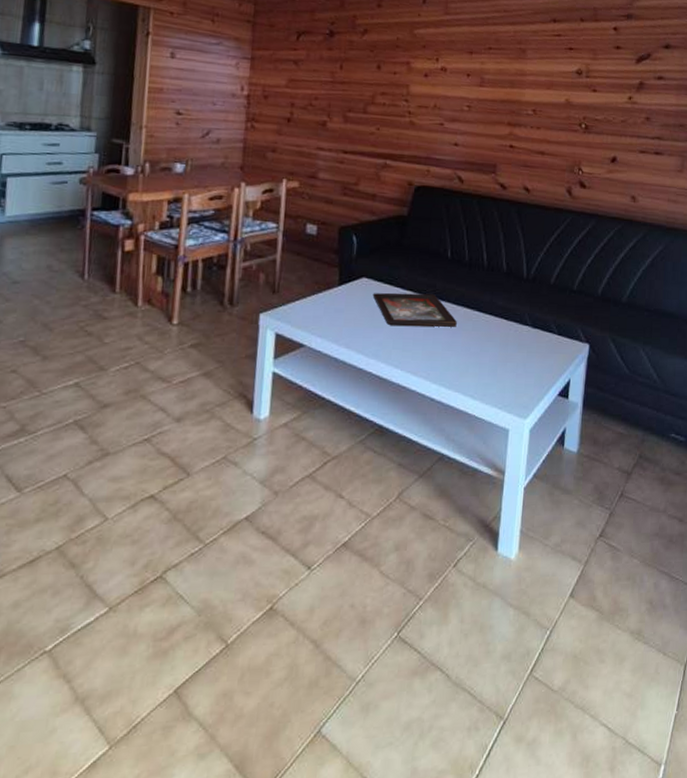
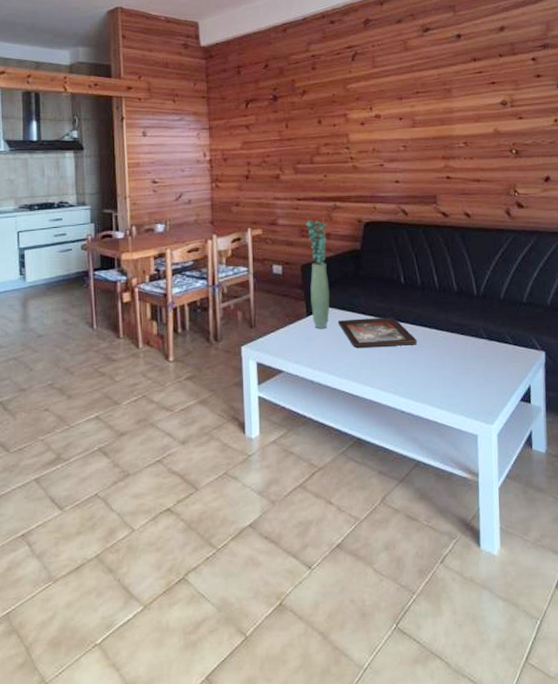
vase: none [344,172,373,301] -> present [306,216,330,329]

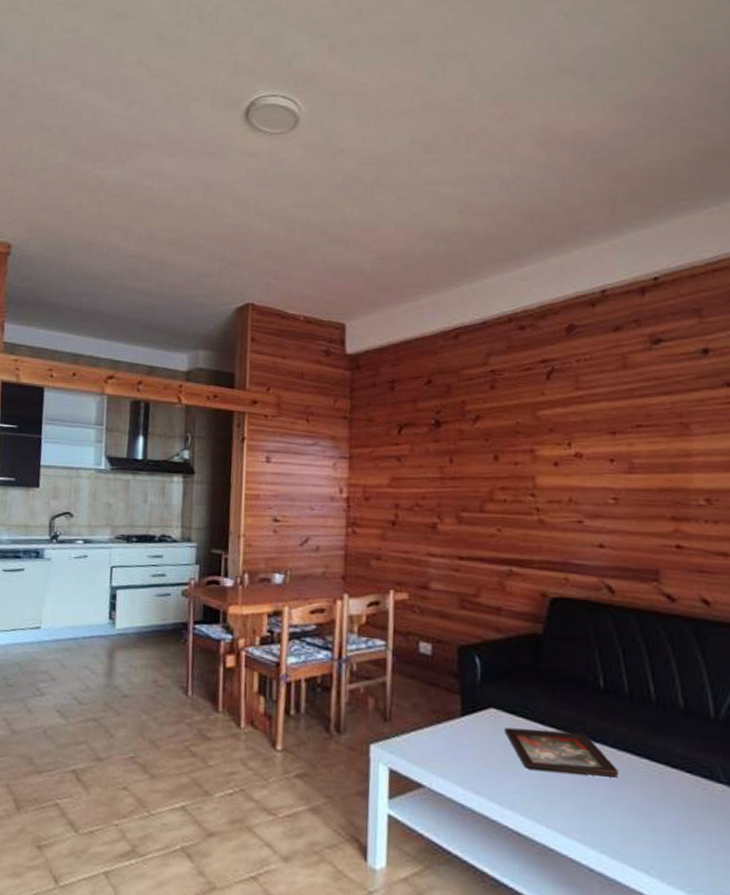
vase: present [306,216,330,329] -> none [468,582,496,737]

